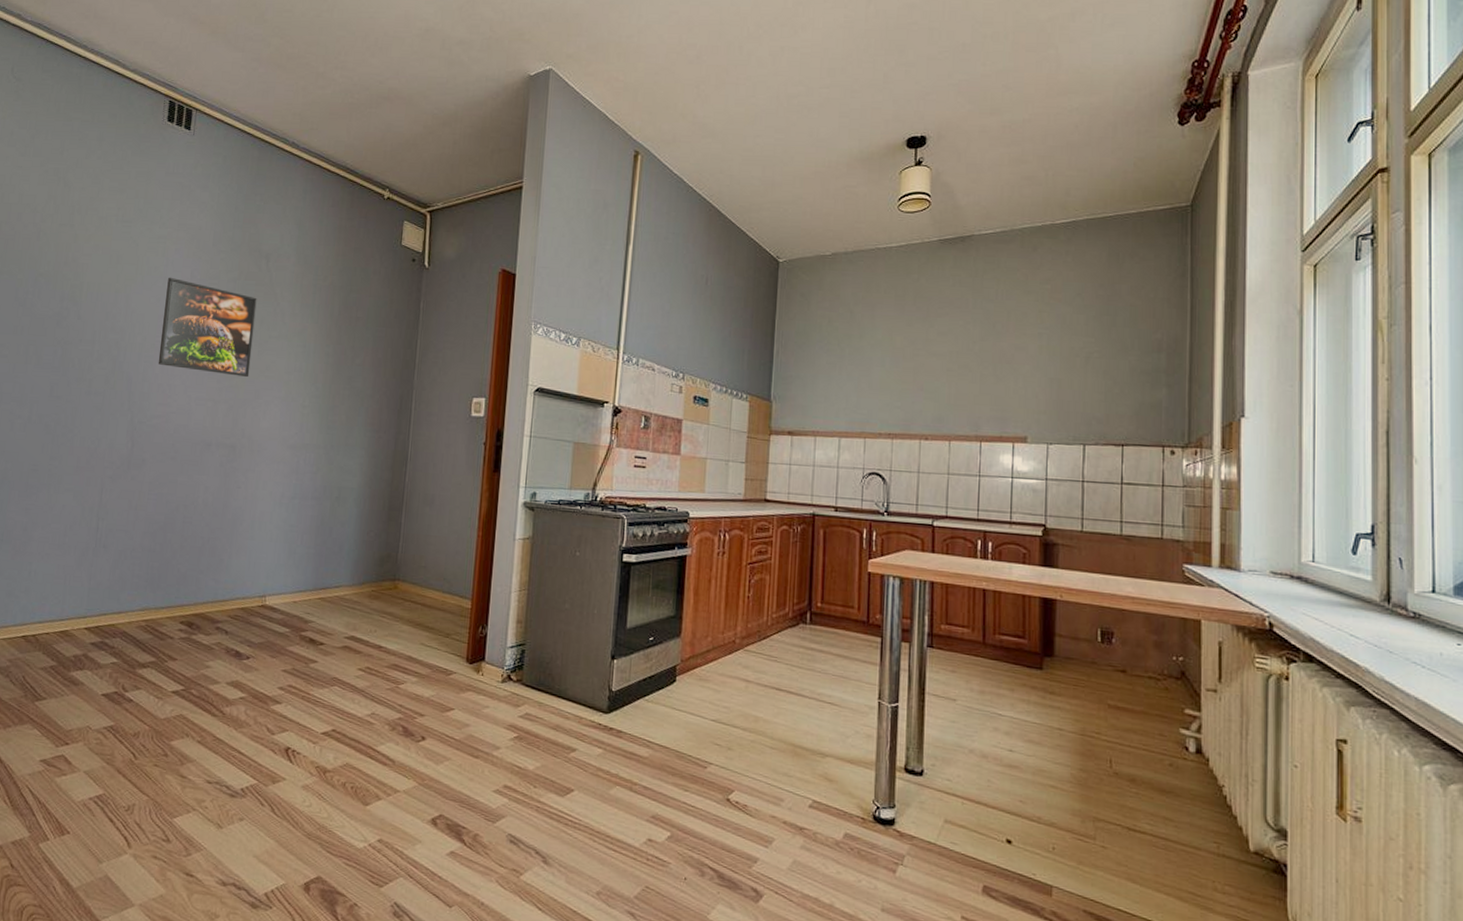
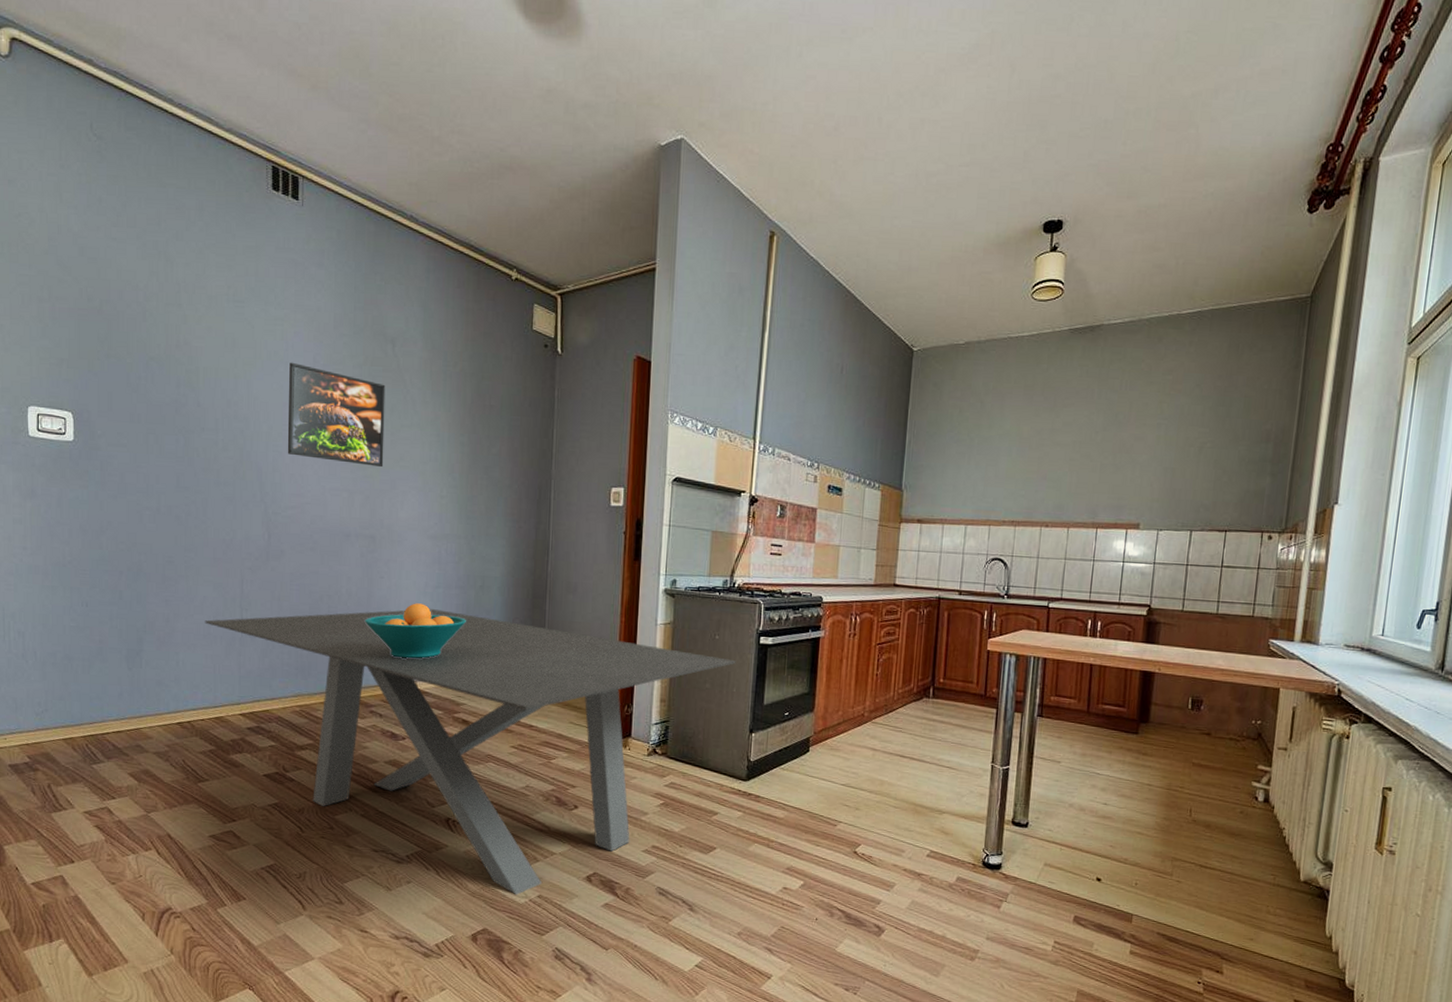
dining table: none [60,520,597,839] -> present [204,609,736,896]
fruit bowl: none [218,514,321,573] -> present [364,603,467,659]

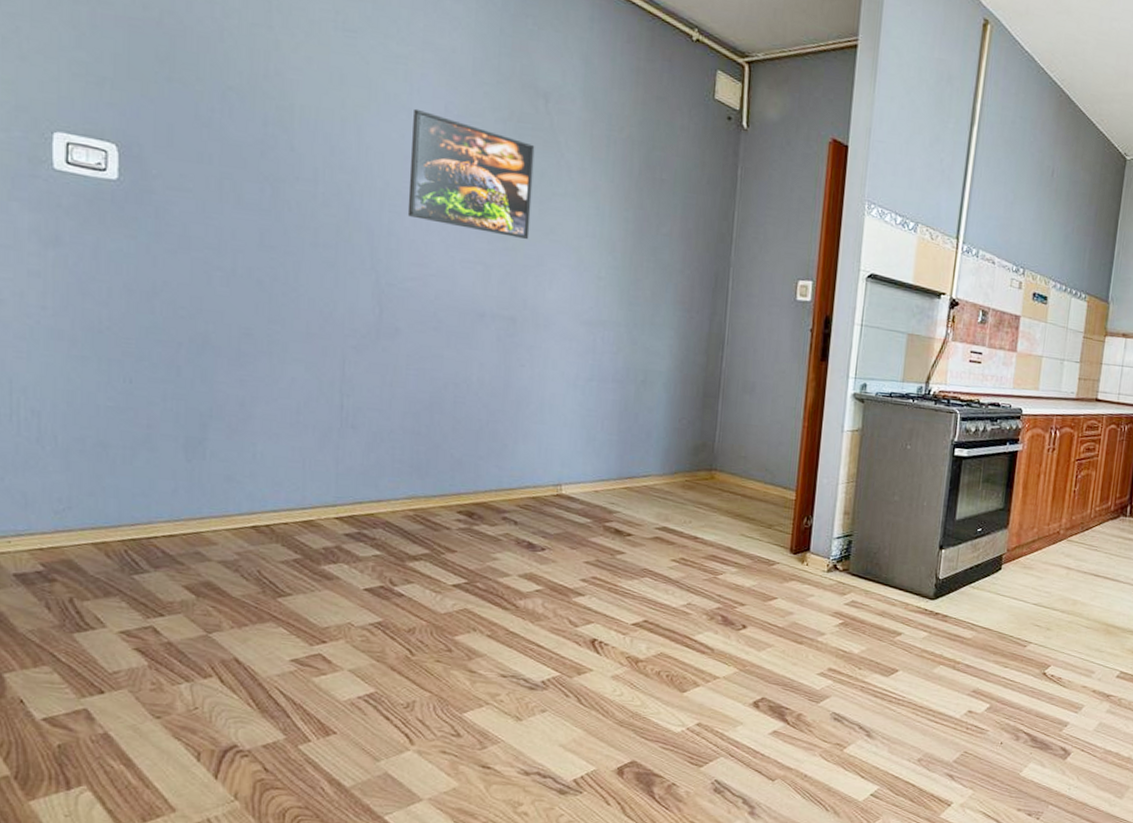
dining table: present [204,609,736,896] -> none [292,403,928,724]
fruit bowl: present [364,603,467,659] -> none [499,396,625,460]

